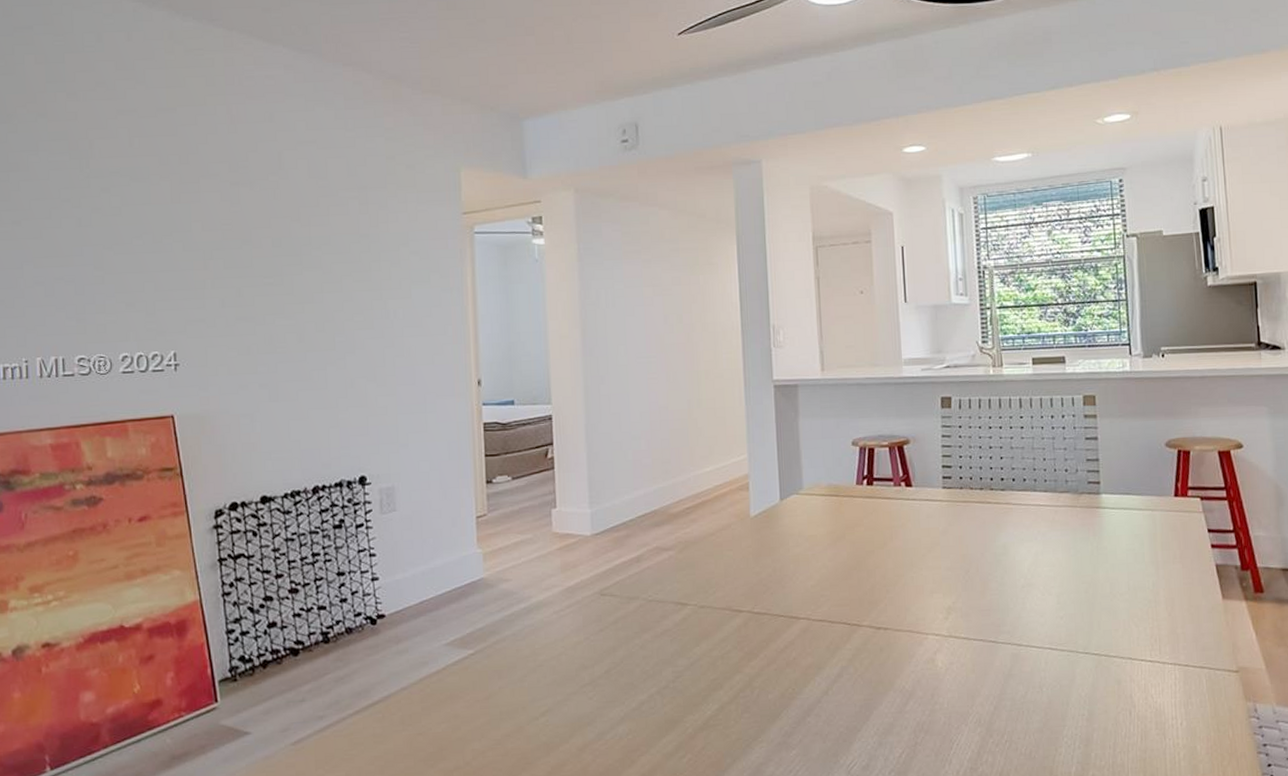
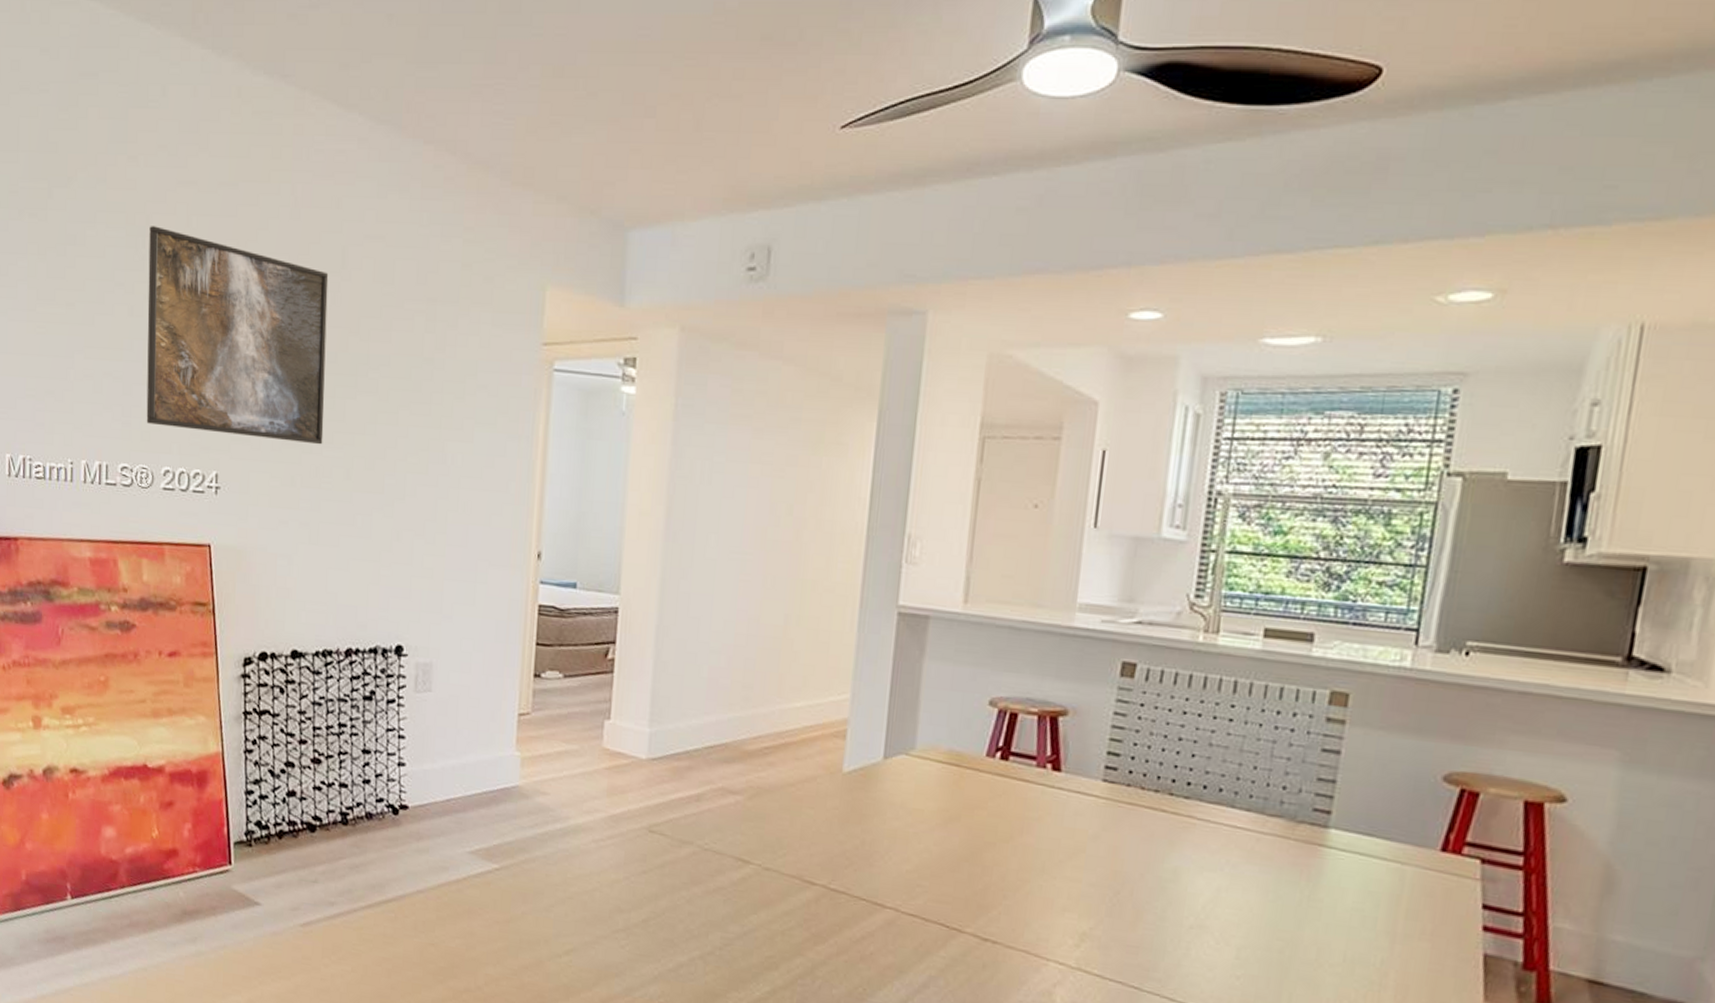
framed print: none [92,149,275,318] -> present [146,226,329,445]

